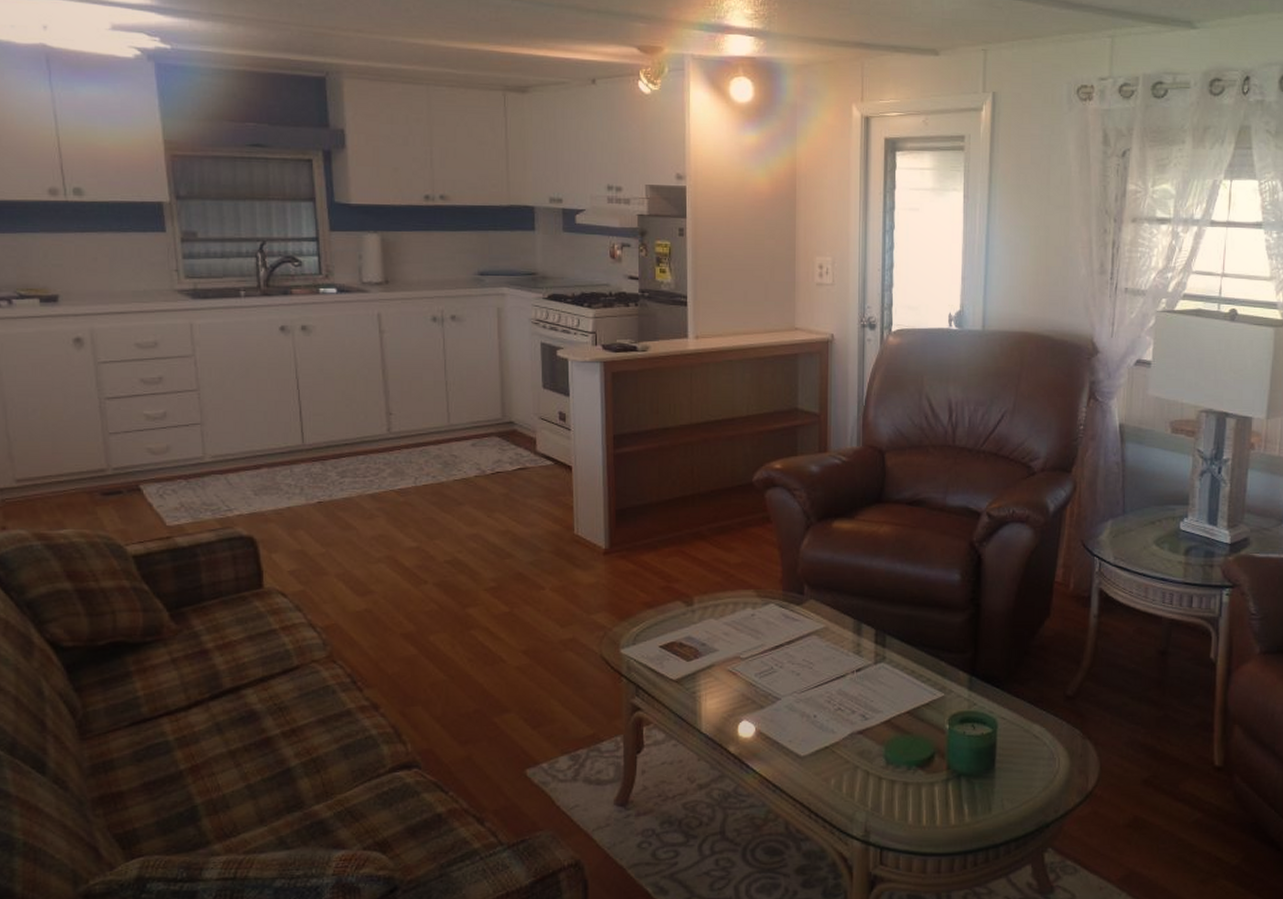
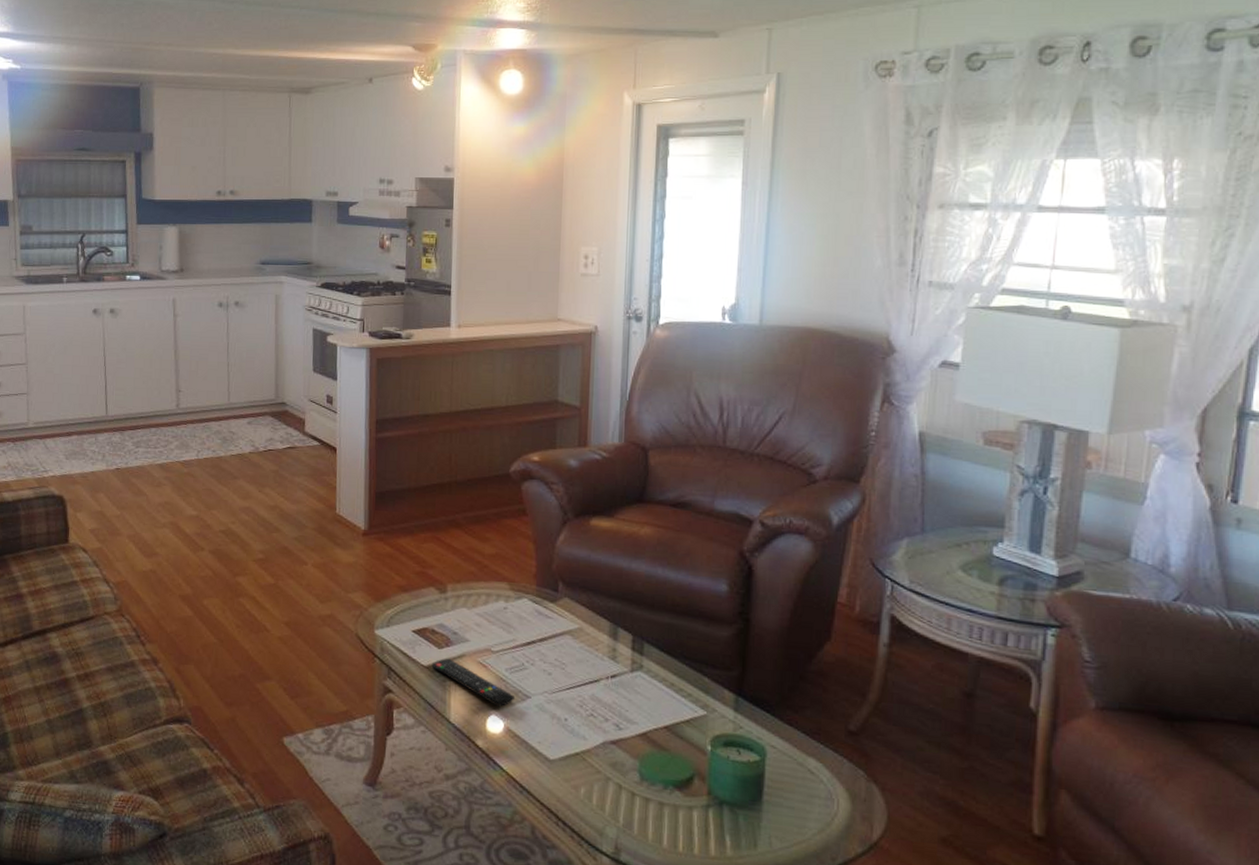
remote control: none [680,669,765,711] -> present [431,658,514,707]

